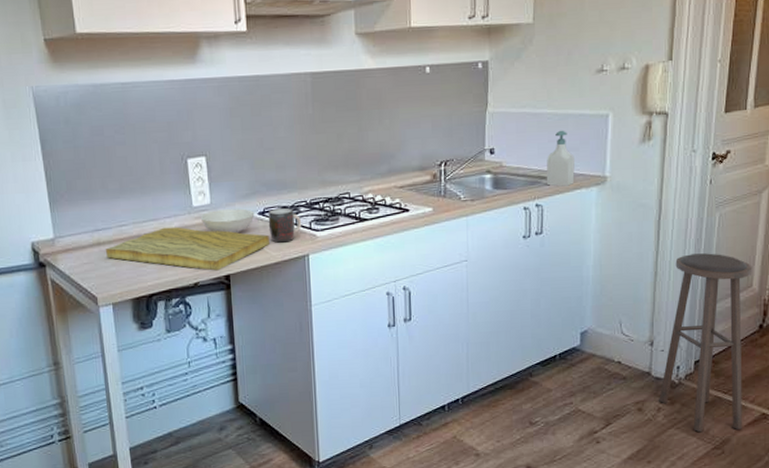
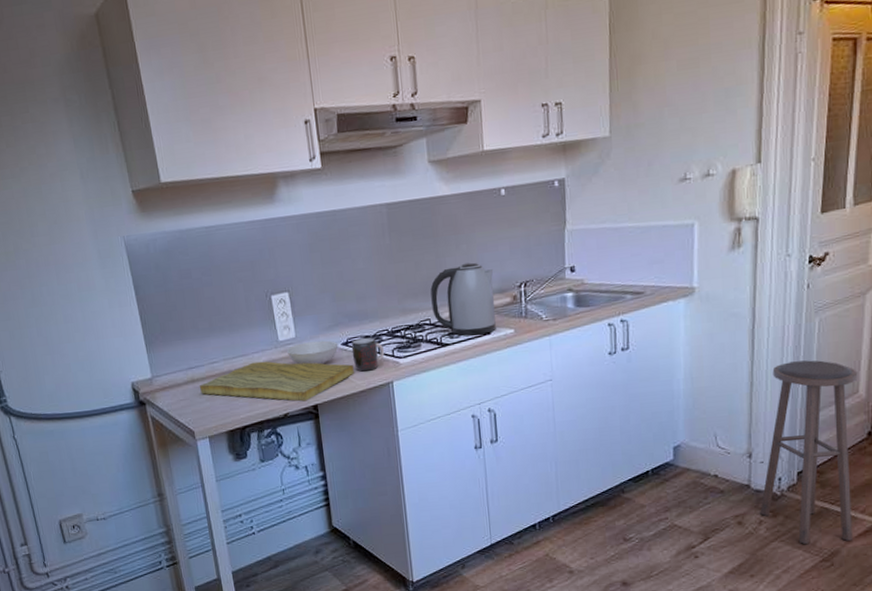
kettle: none [351,138,415,212] -> present [430,262,496,336]
soap bottle: present [546,130,575,188] -> none [630,243,661,301]

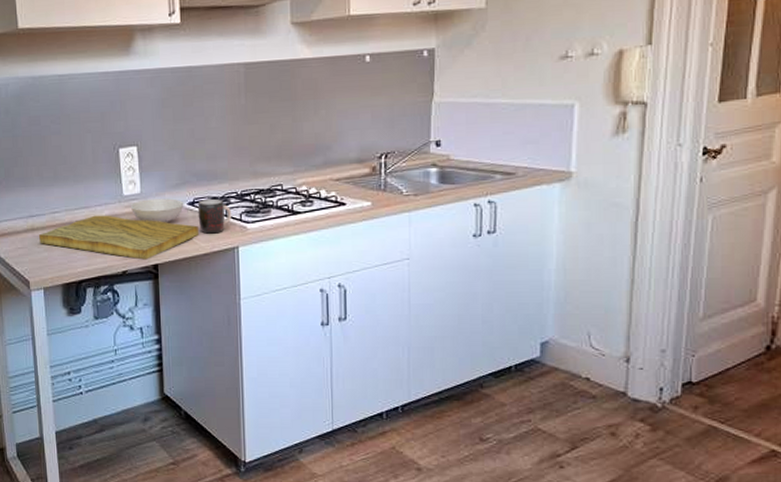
kettle: present [430,262,496,336] -> none [284,129,352,205]
stool: present [760,360,858,545] -> none [637,260,756,466]

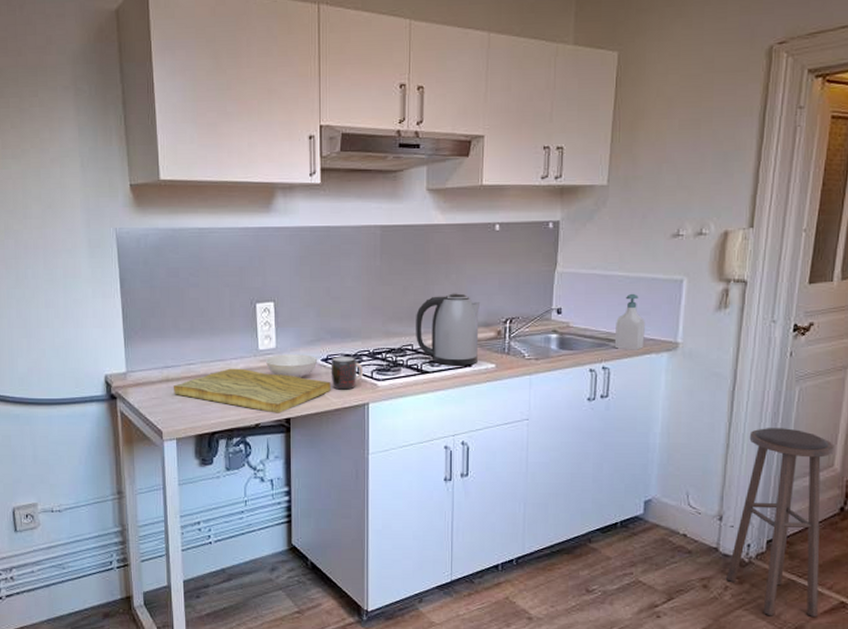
kettle: none [284,129,352,205] -> present [416,293,479,366]
soap bottle: none [500,121,534,183] -> present [614,293,645,352]
stool: none [637,260,756,466] -> present [726,428,835,617]

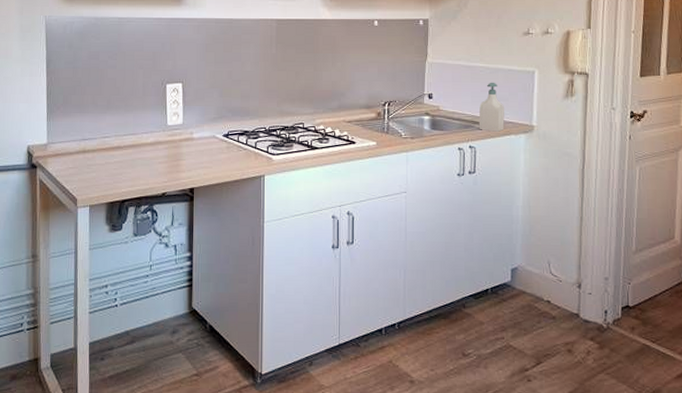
cutting board: present [173,368,331,413] -> none [88,141,231,183]
bowl: present [265,354,318,378] -> none [173,130,220,152]
mug: present [331,356,364,391] -> none [231,132,261,164]
kettle: present [416,293,479,366] -> none [306,79,362,143]
stool: present [726,428,835,617] -> none [588,203,674,381]

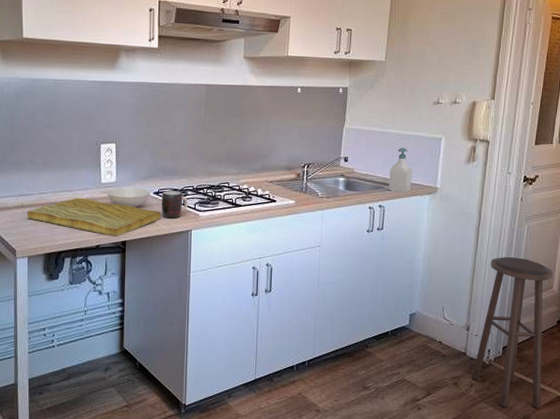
cutting board: none [88,141,231,183] -> present [26,198,161,237]
bowl: none [173,130,220,152] -> present [106,187,151,208]
mug: none [231,132,261,164] -> present [161,190,189,220]
stool: none [588,203,674,381] -> present [472,257,553,408]

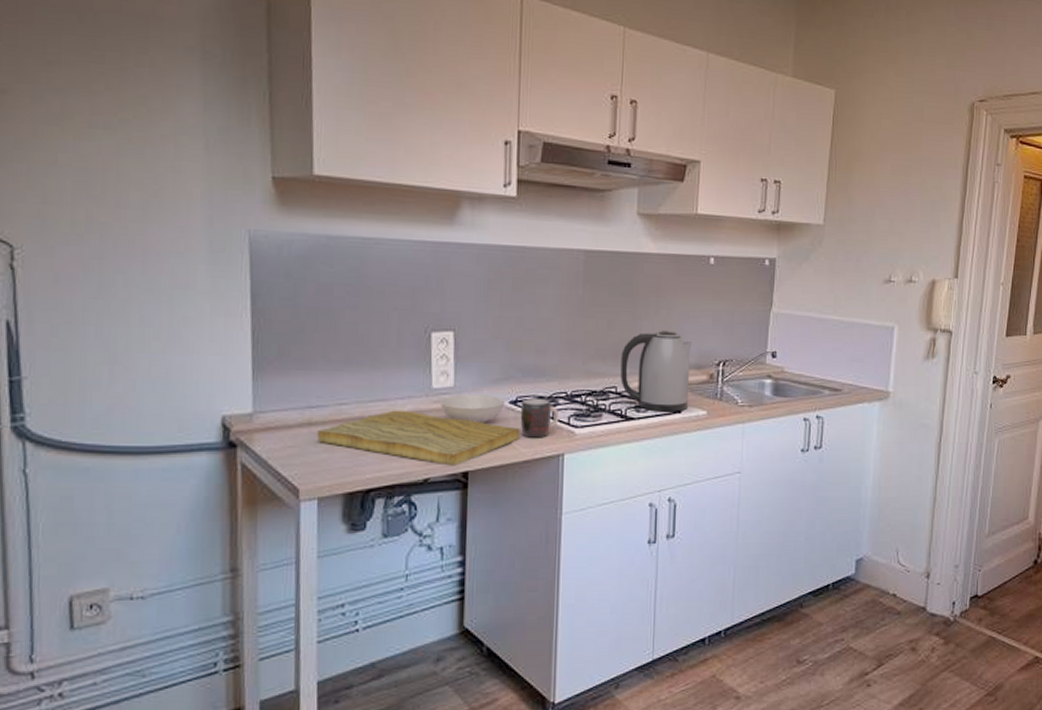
kettle: none [232,142,283,201] -> present [620,330,691,412]
soap bottle: present [388,147,412,194] -> none [828,338,858,400]
stool: present [472,257,553,408] -> none [933,481,1029,677]

